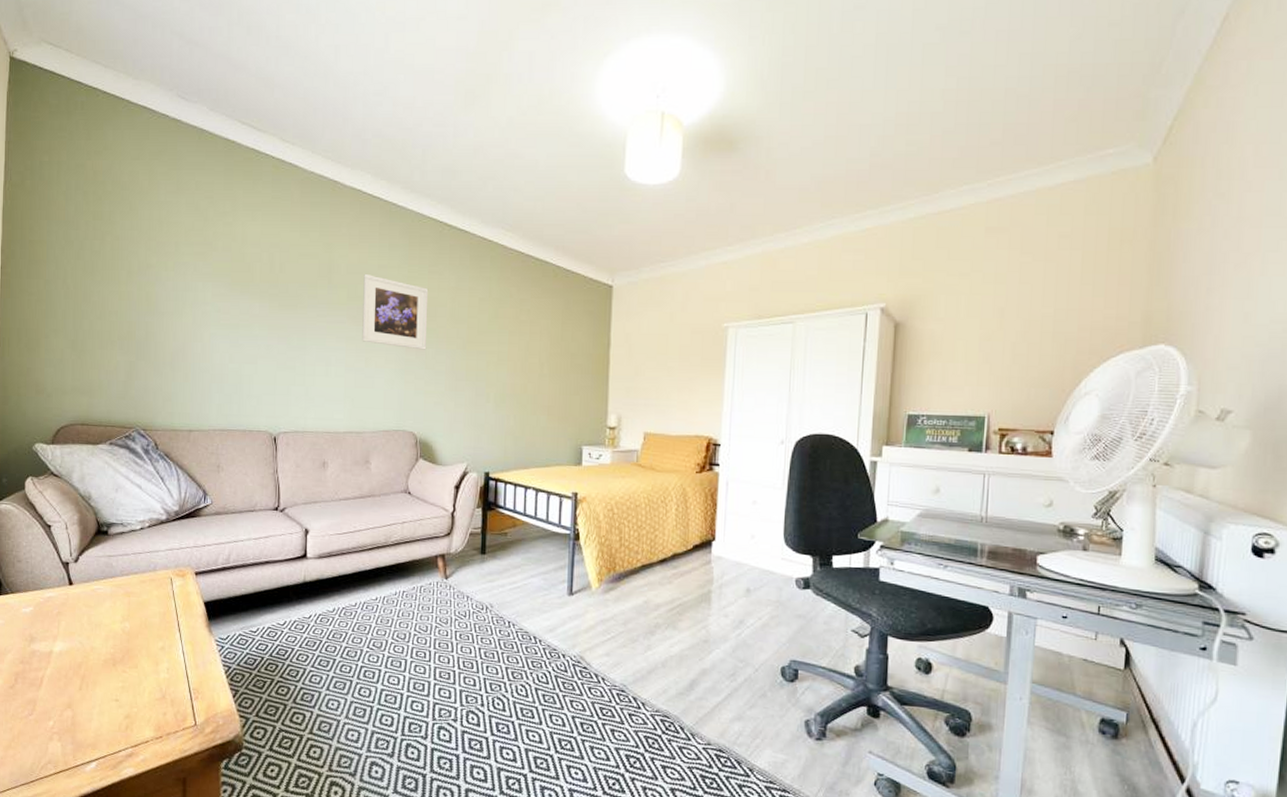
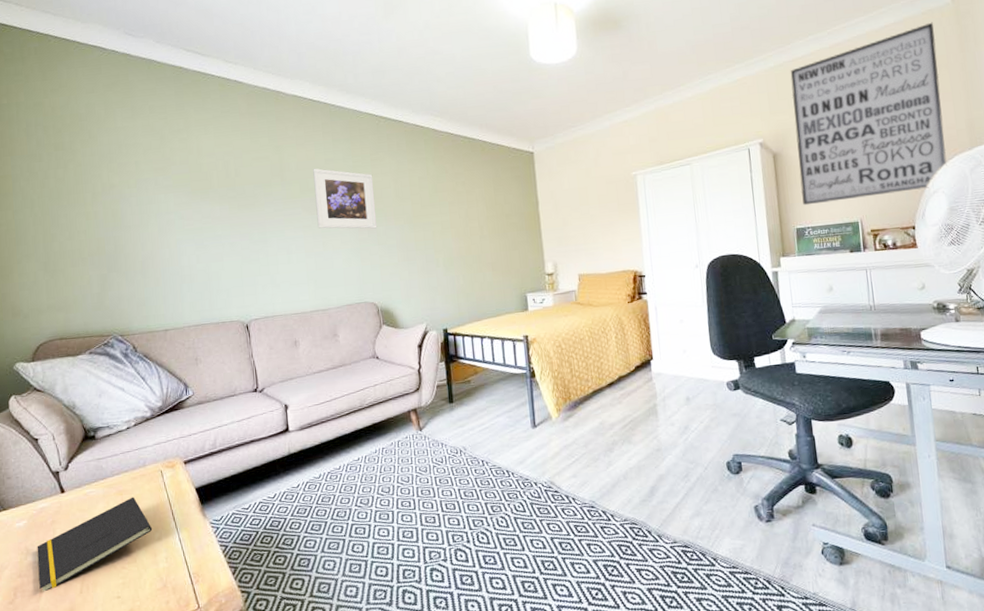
notepad: none [40,600,157,682] -> present [37,497,153,591]
wall art: none [920,185,1125,389] -> present [790,22,947,206]

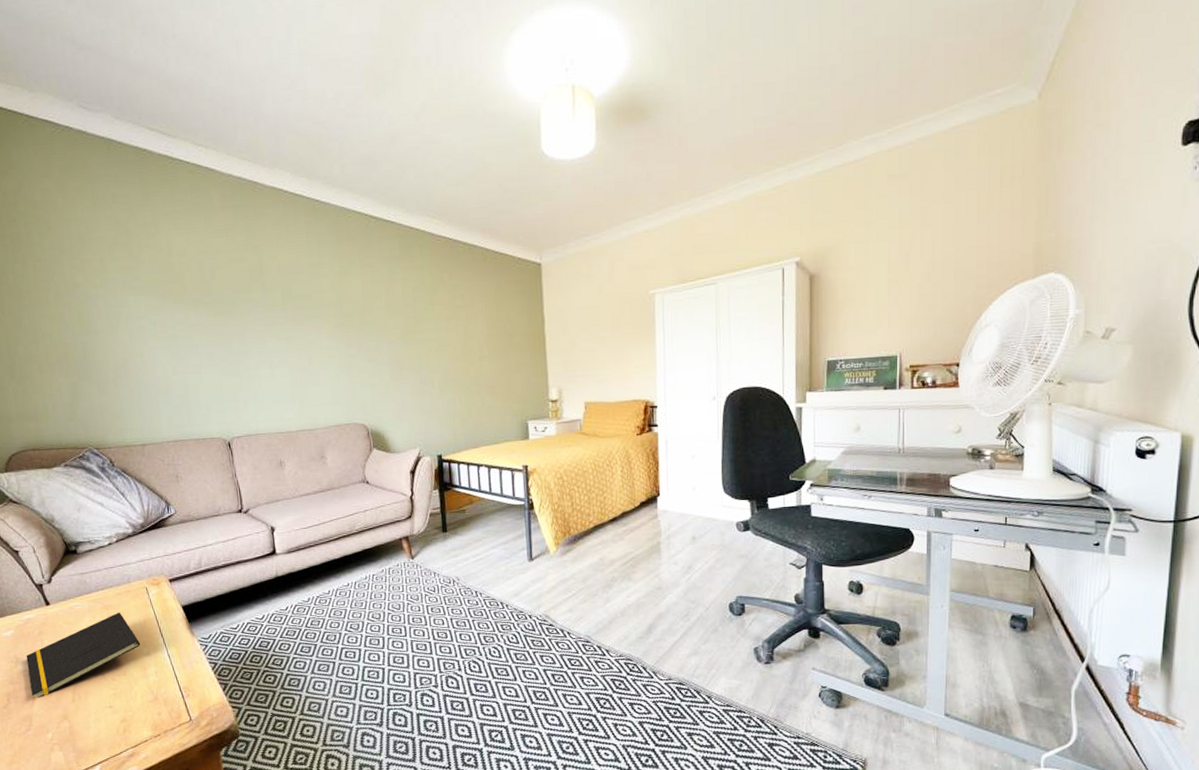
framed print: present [313,168,377,229] -> none [296,273,367,344]
wall art: present [790,22,947,206] -> none [836,123,1013,336]

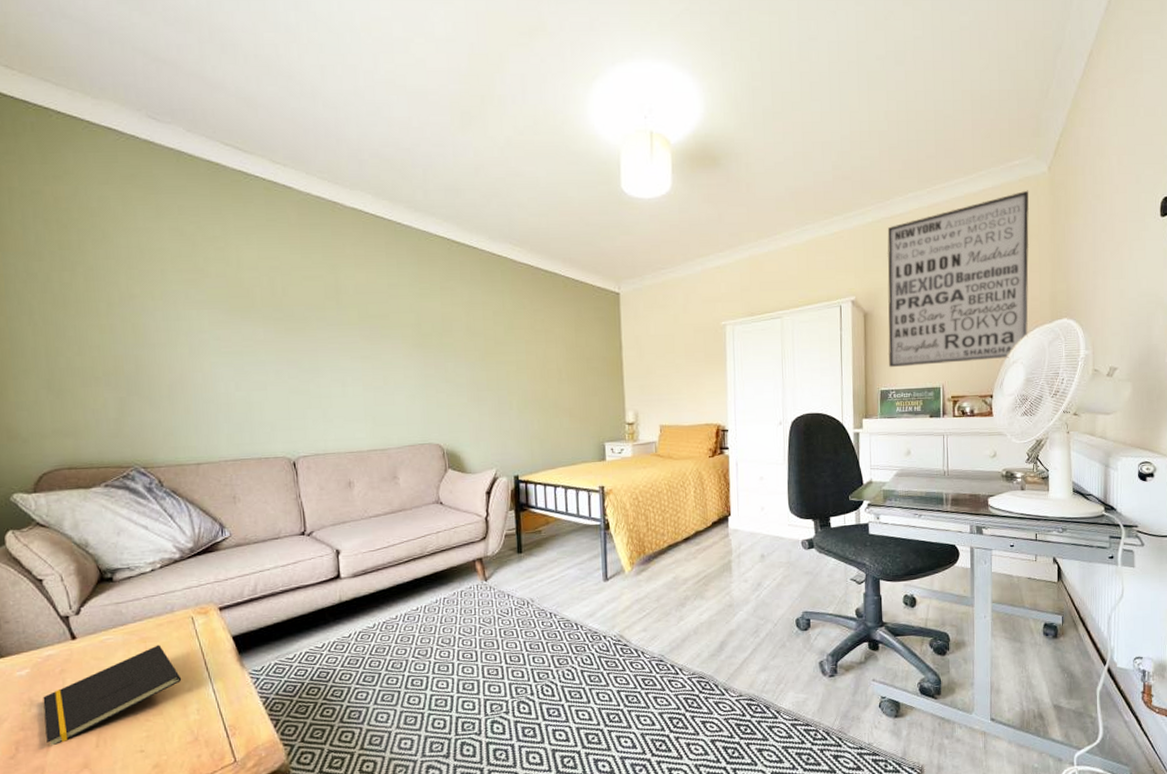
wall art: none [836,123,1013,336] -> present [887,190,1030,368]

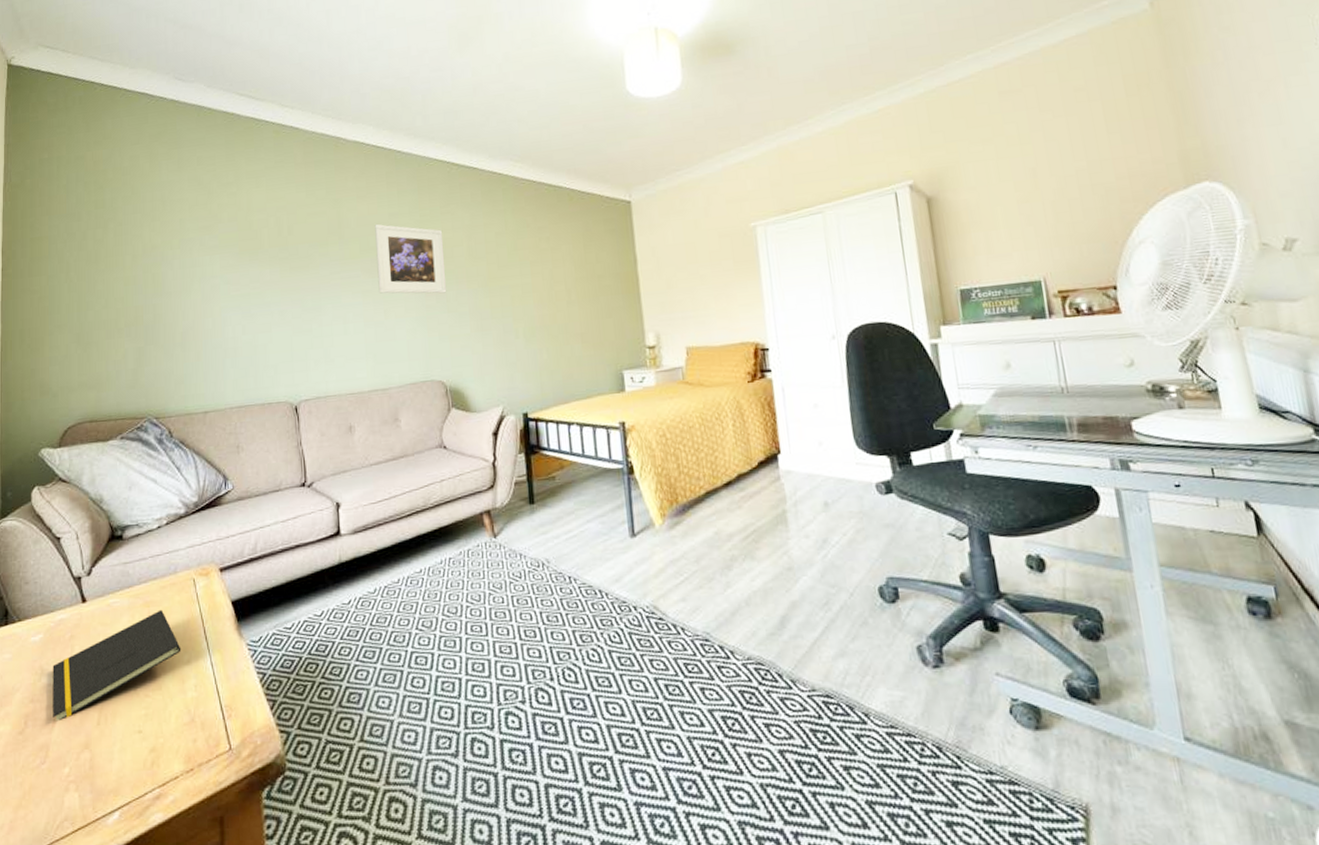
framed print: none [374,292,446,364] -> present [375,223,447,294]
wall art: present [887,190,1030,368] -> none [945,33,1156,261]

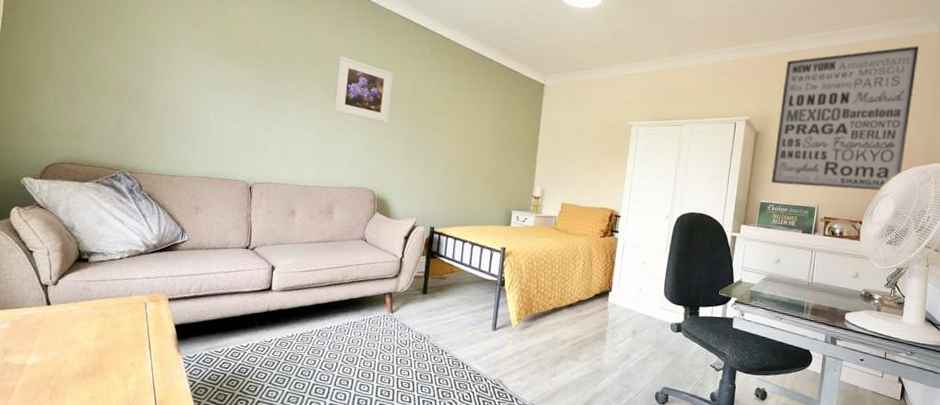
notepad: present [52,609,181,720] -> none [11,321,128,391]
wall art: none [945,33,1156,261] -> present [771,45,920,191]

